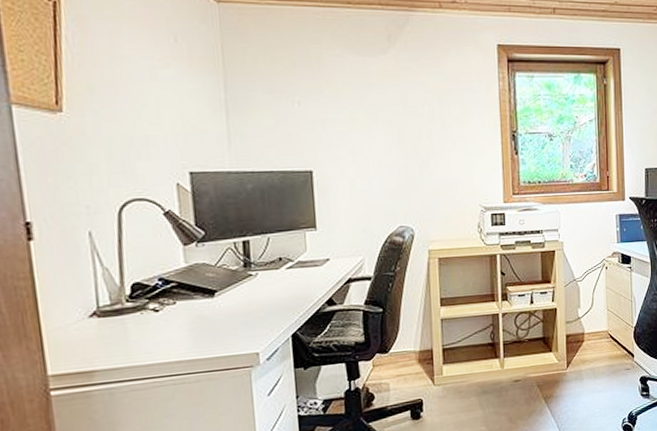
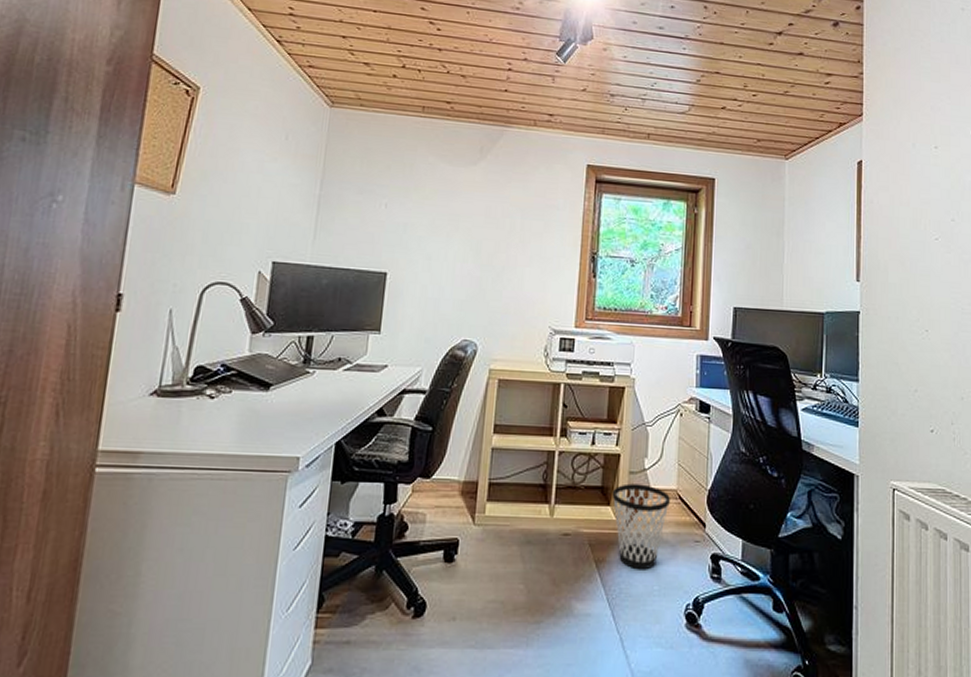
wastebasket: none [552,330,603,399] -> present [612,483,670,569]

